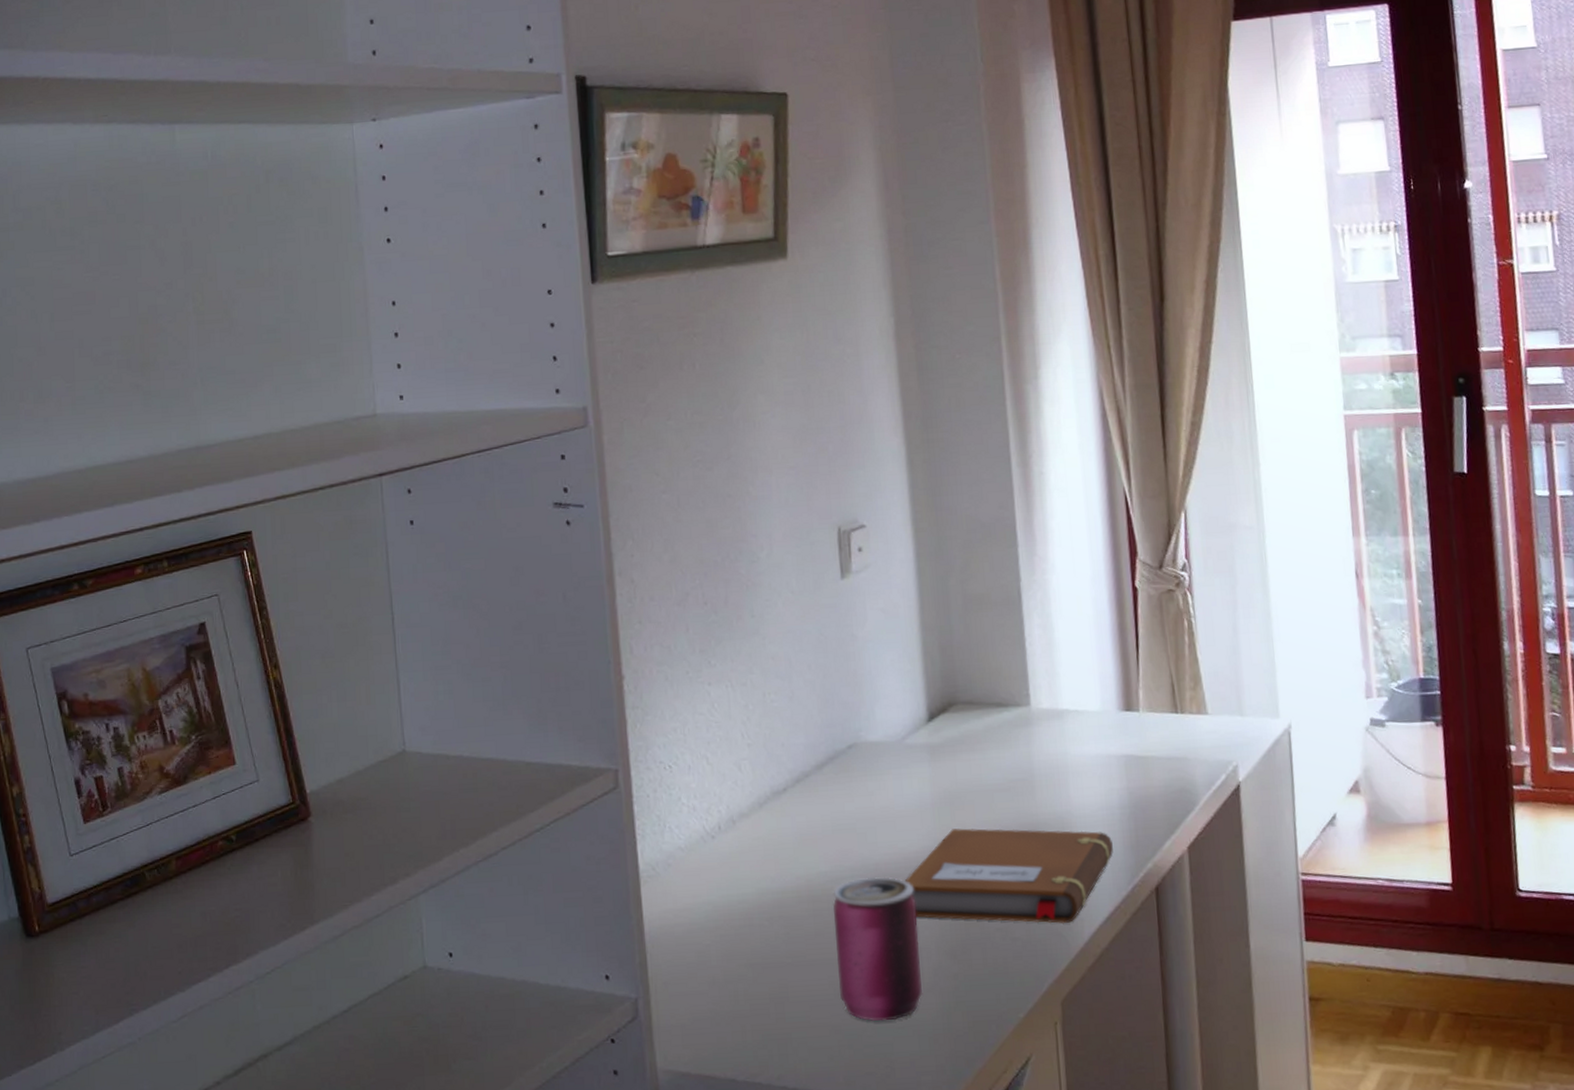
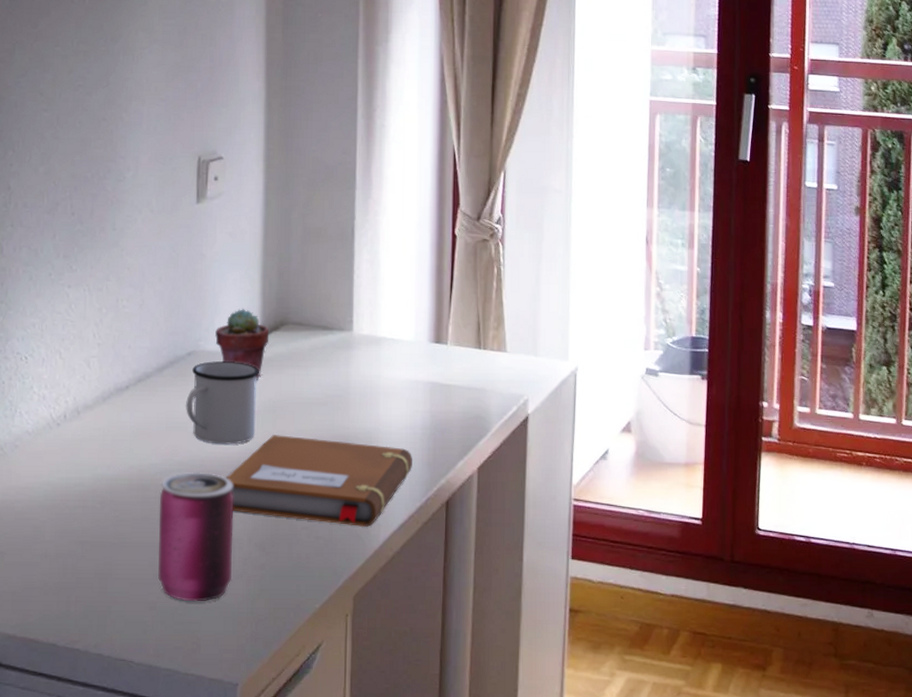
mug: none [851,751,933,845] -> present [185,361,259,444]
potted succulent: none [876,690,938,770] -> present [215,308,270,380]

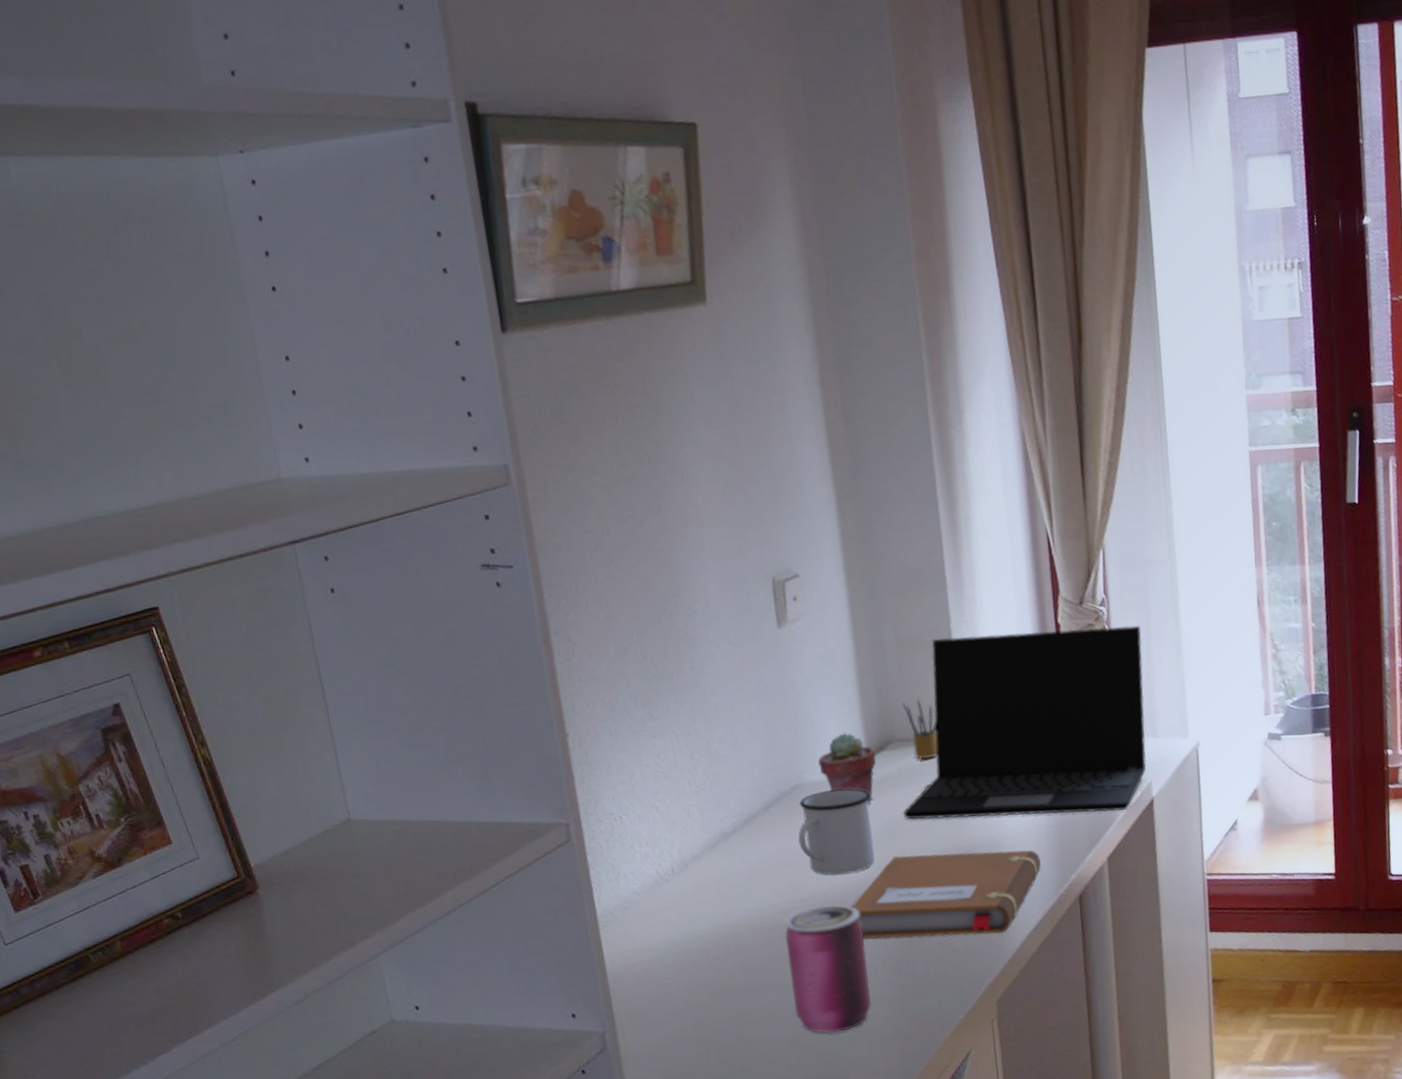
laptop: none [287,233,533,423] -> present [903,625,1147,820]
pencil box: none [301,286,329,345] -> present [903,698,938,760]

